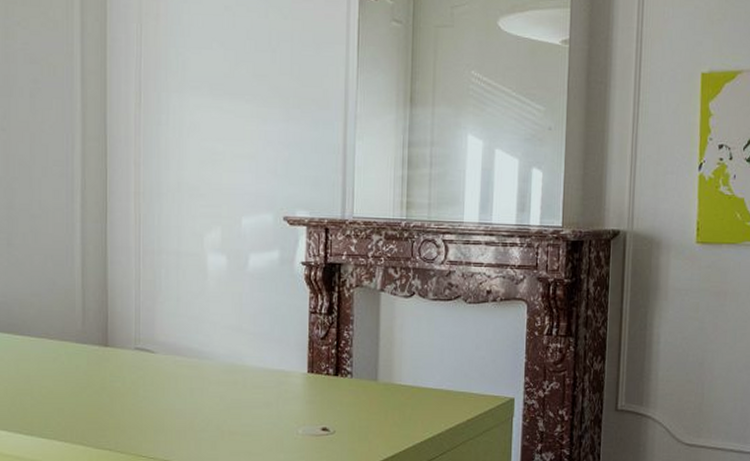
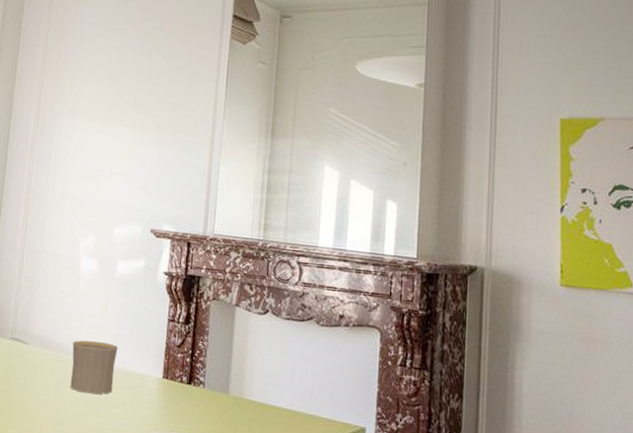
cup: none [206,341,257,397] -> present [70,340,118,395]

